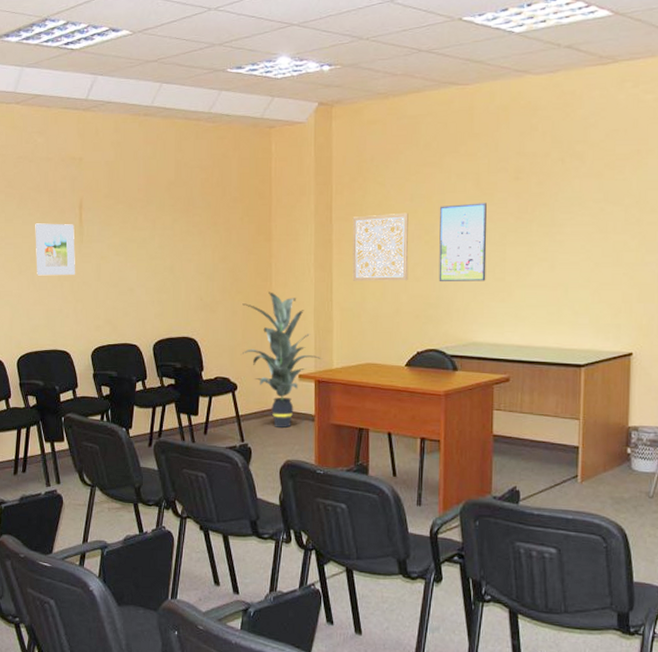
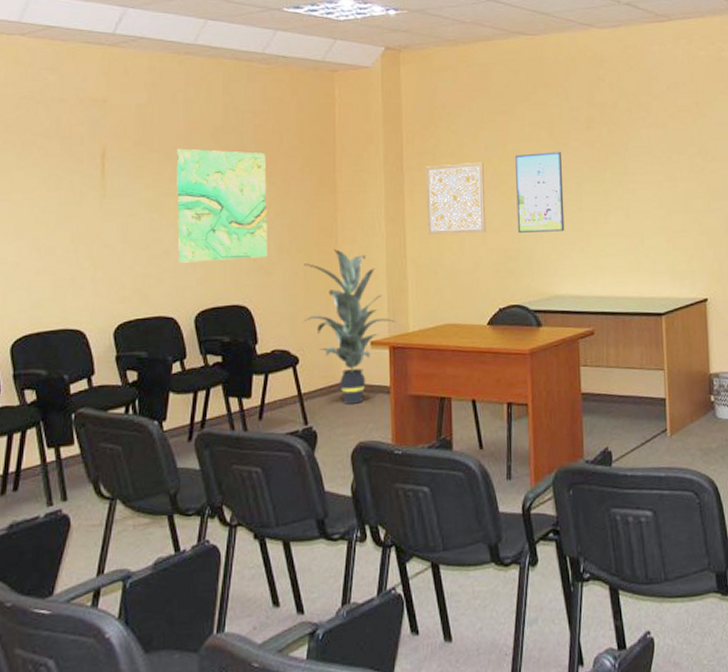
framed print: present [35,223,75,276] -> none [41,175,95,239]
map: none [137,200,212,299] -> present [176,148,268,263]

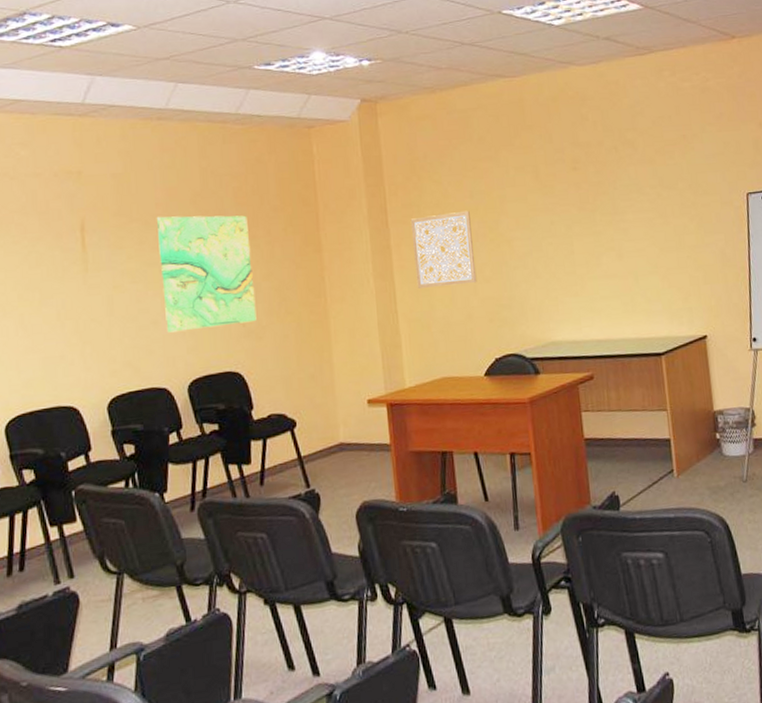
indoor plant: present [304,249,397,404] -> none [294,309,393,465]
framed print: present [515,152,565,233] -> none [502,195,557,280]

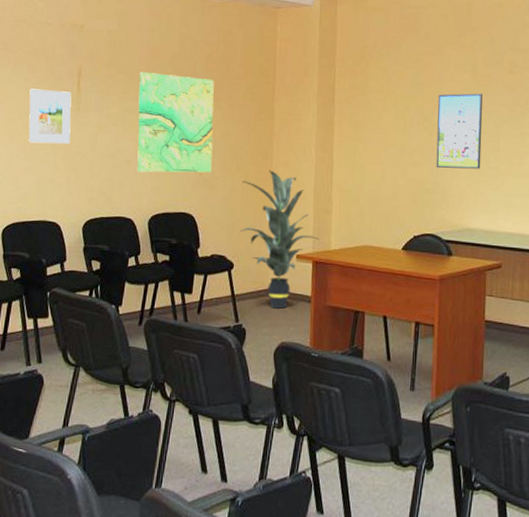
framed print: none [22,250,80,317] -> present [28,89,72,144]
indoor plant: none [294,309,393,465] -> present [240,170,321,309]
wall art: present [410,210,477,288] -> none [352,98,408,166]
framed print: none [502,195,557,280] -> present [436,93,483,169]

